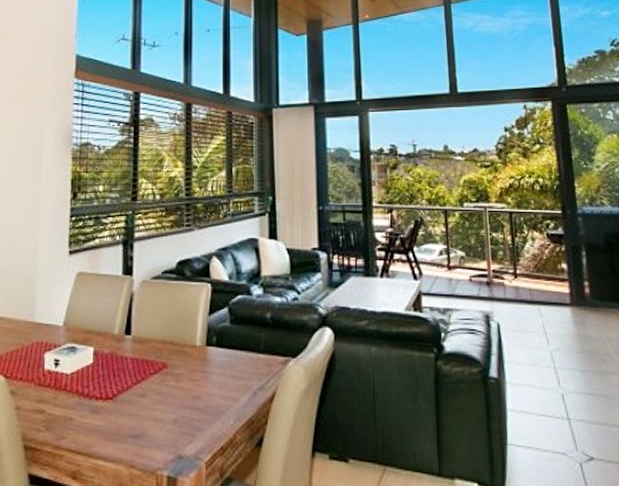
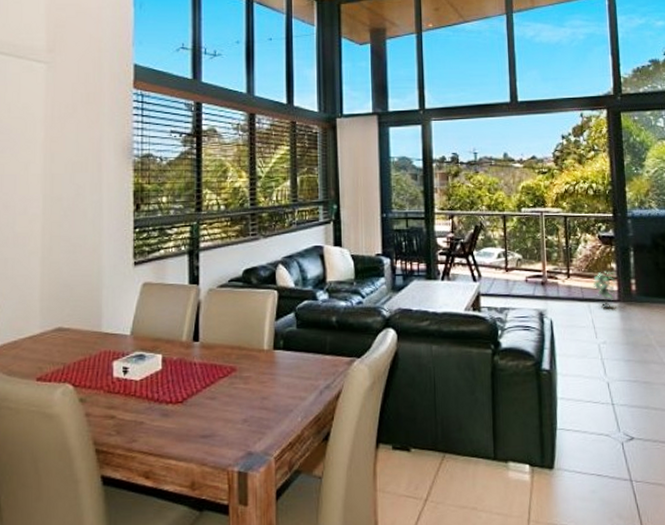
potted plant: none [542,272,569,313] -> present [592,271,617,309]

